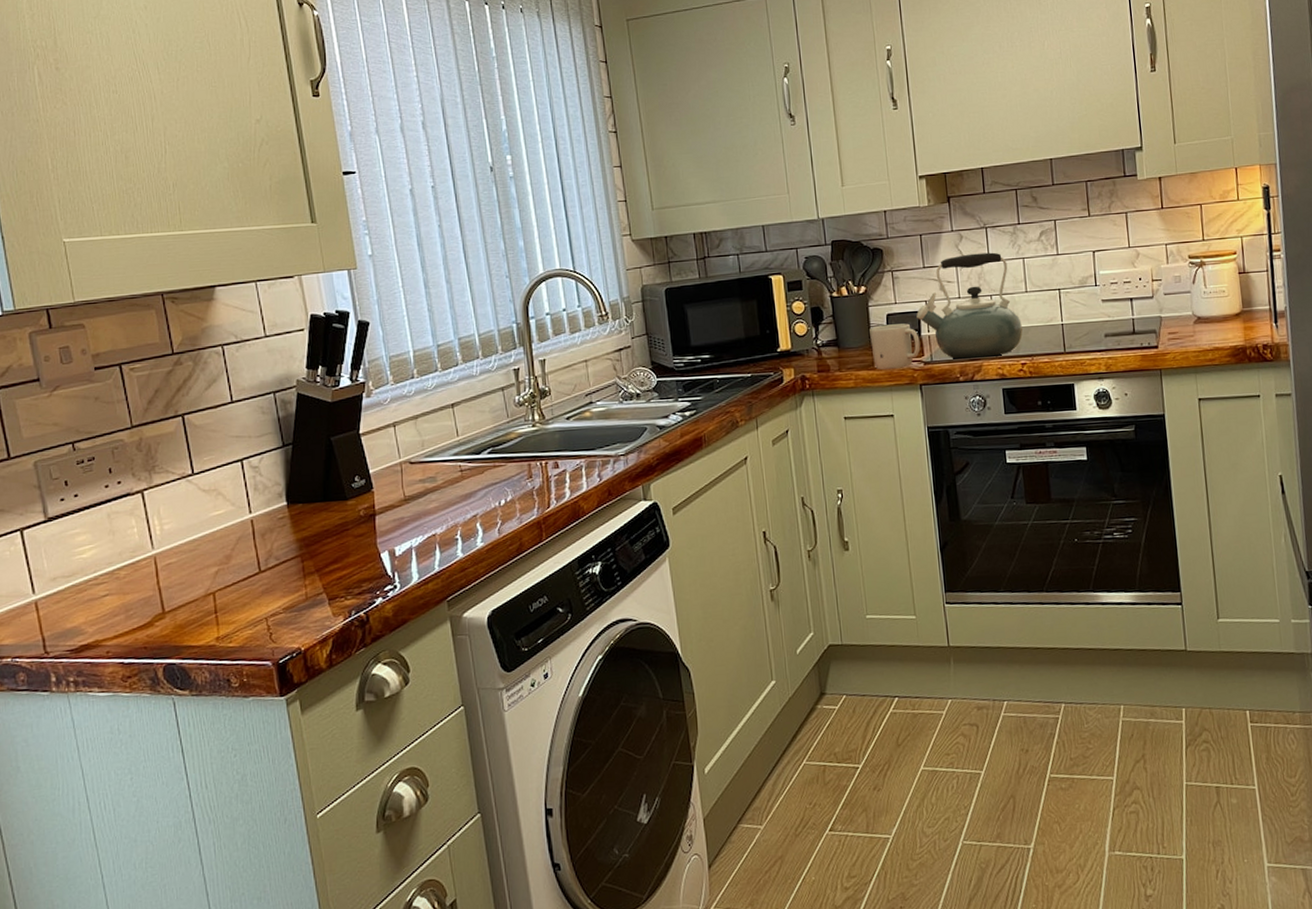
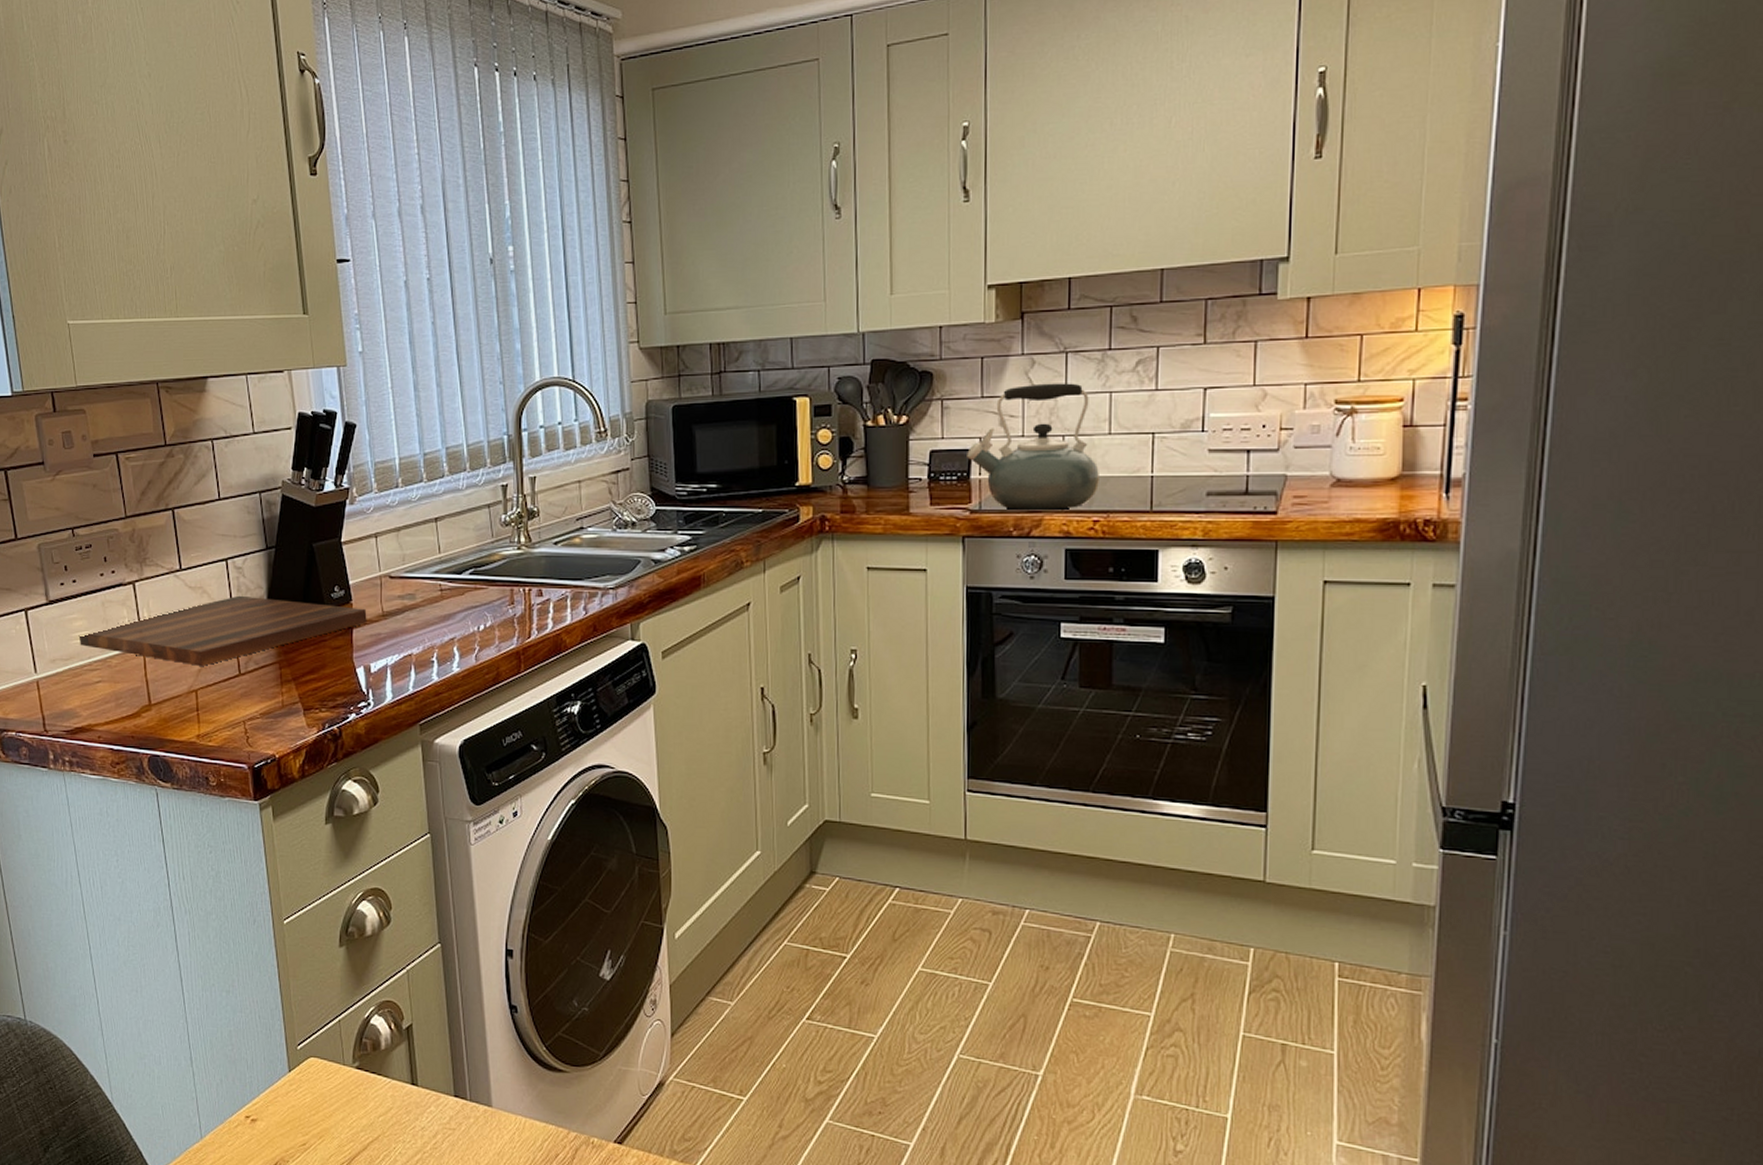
cutting board: none [82,493,389,568] -> present [79,595,367,666]
mug: present [869,323,921,370] -> none [907,463,968,515]

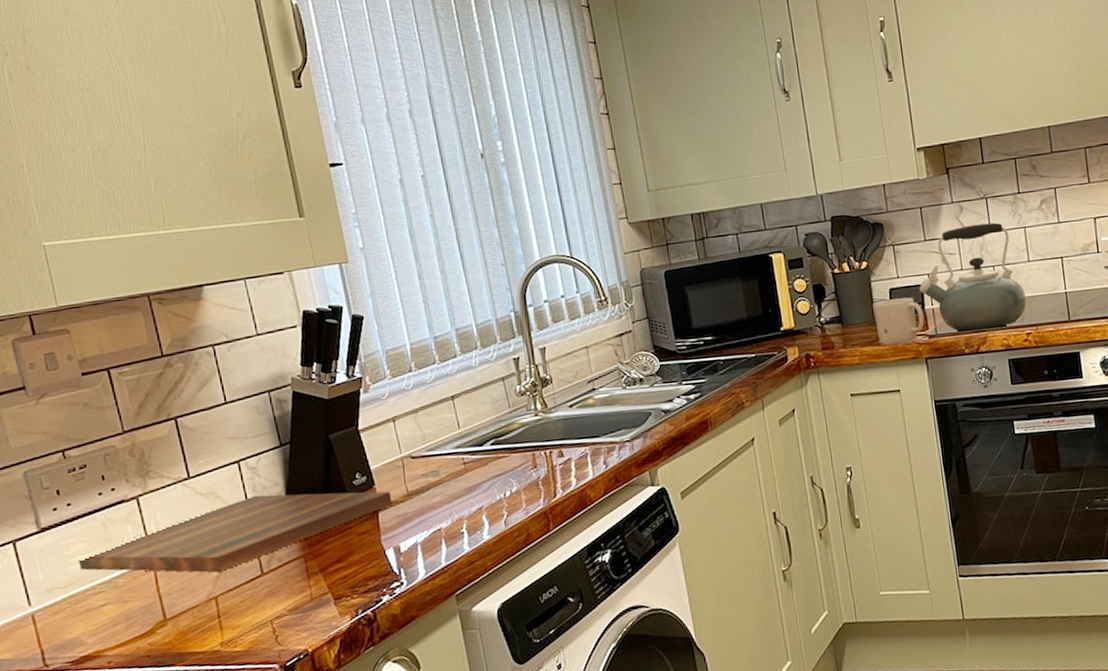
mug: none [907,463,968,515] -> present [873,297,925,345]

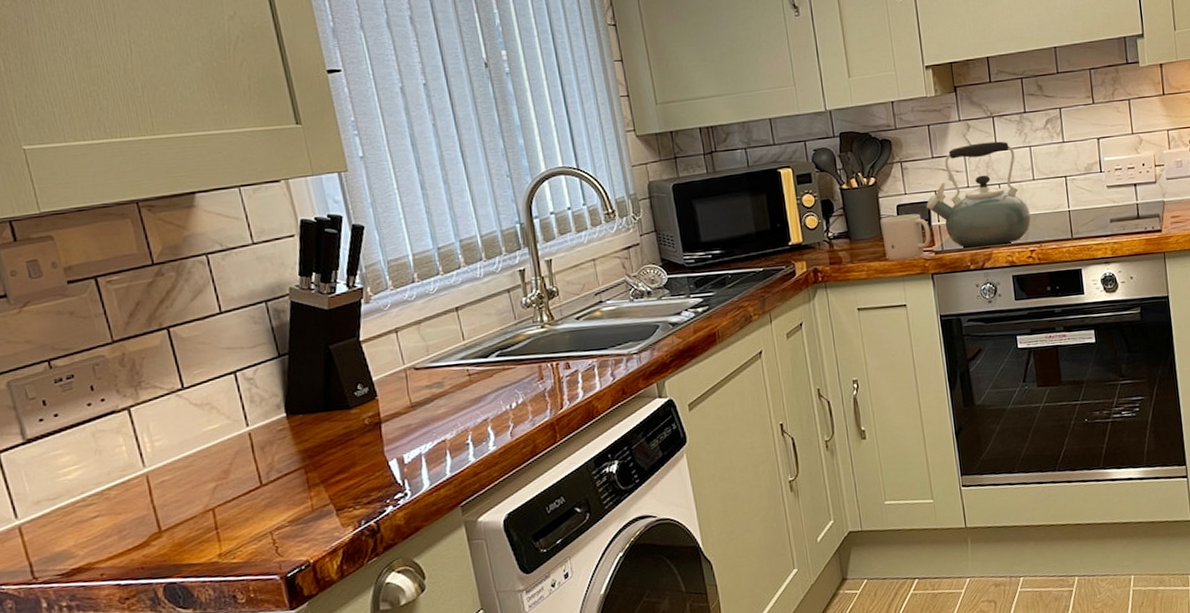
cutting board: present [78,491,392,573] -> none [67,402,396,484]

